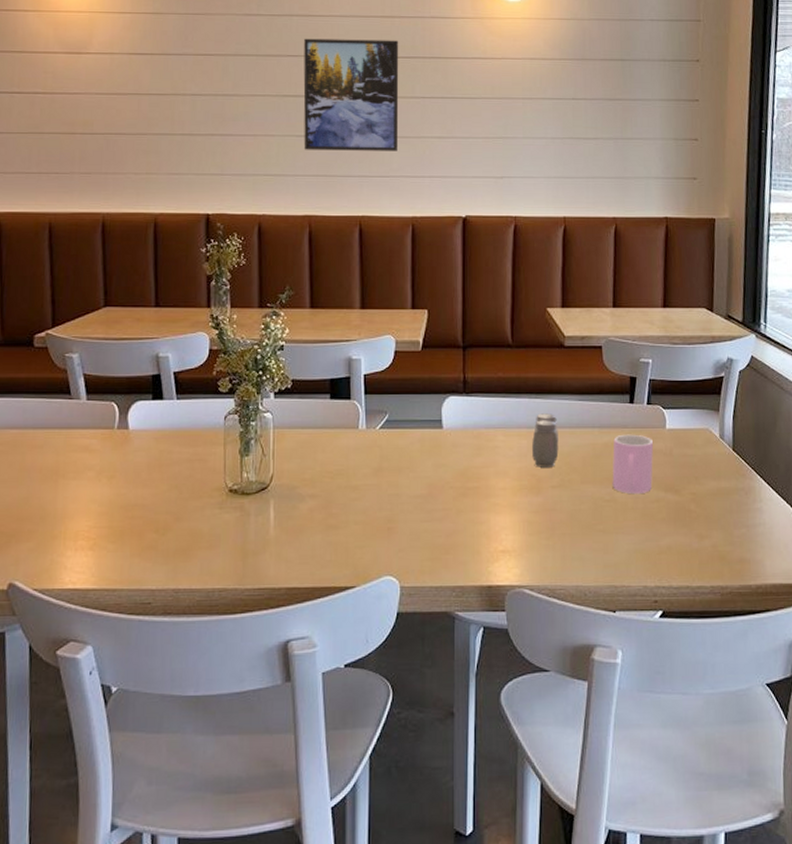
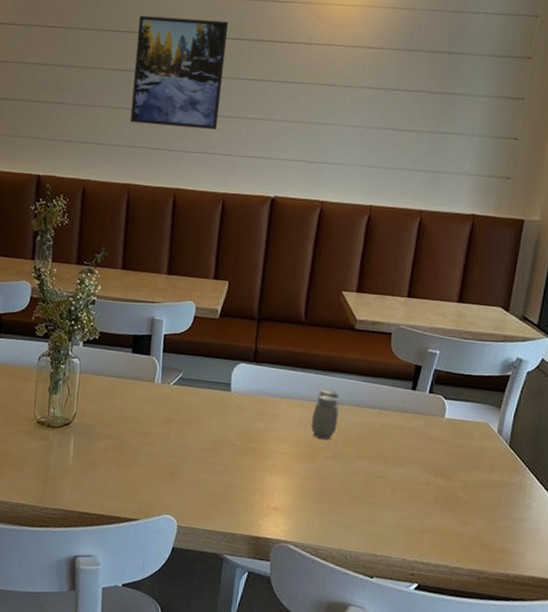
cup: present [612,434,654,495] -> none [384,418,431,476]

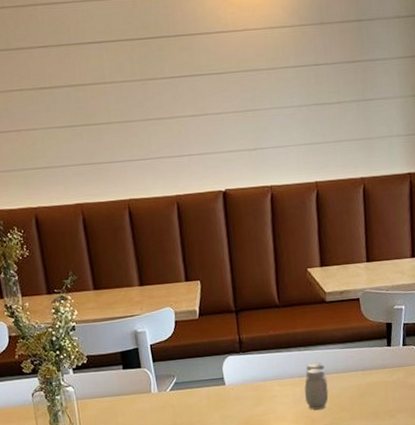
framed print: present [129,15,229,130] -> none [51,21,155,141]

